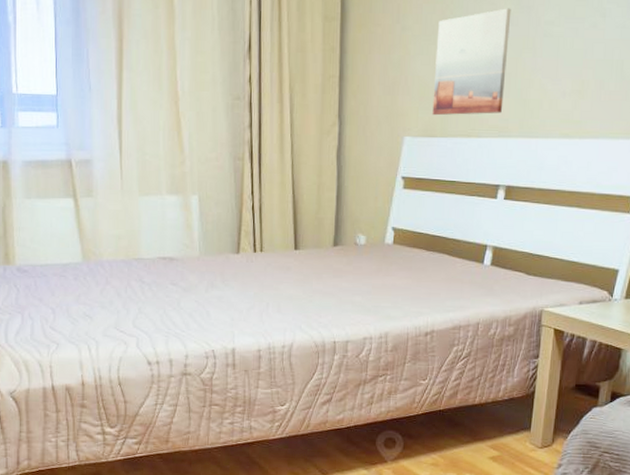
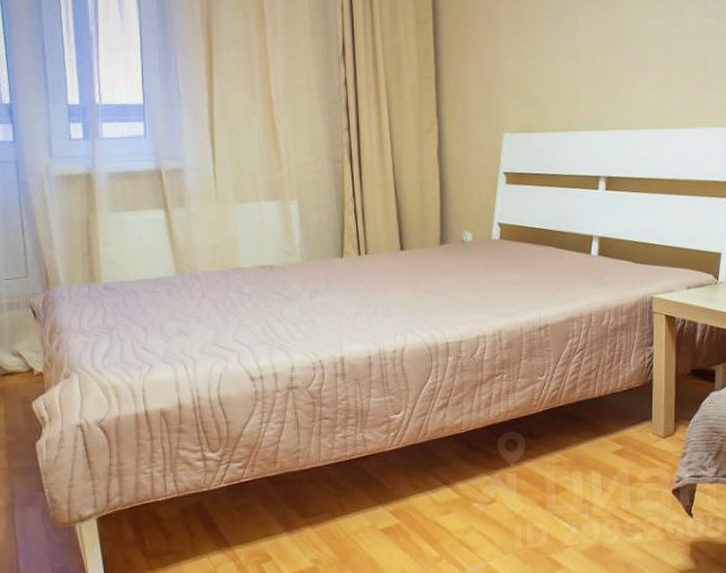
wall art: present [432,8,512,116] -> none [528,8,597,112]

